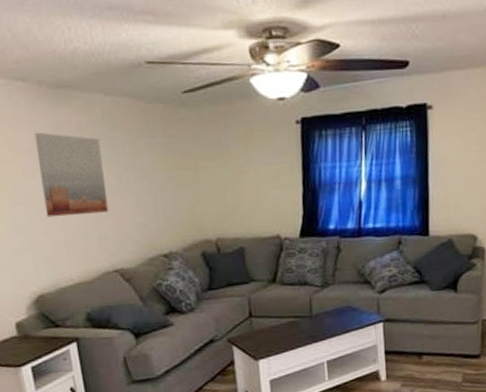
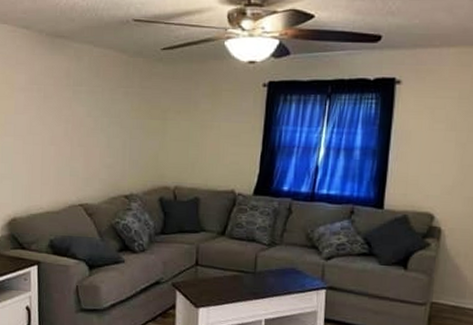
wall art: present [34,132,109,218] -> none [29,74,84,151]

